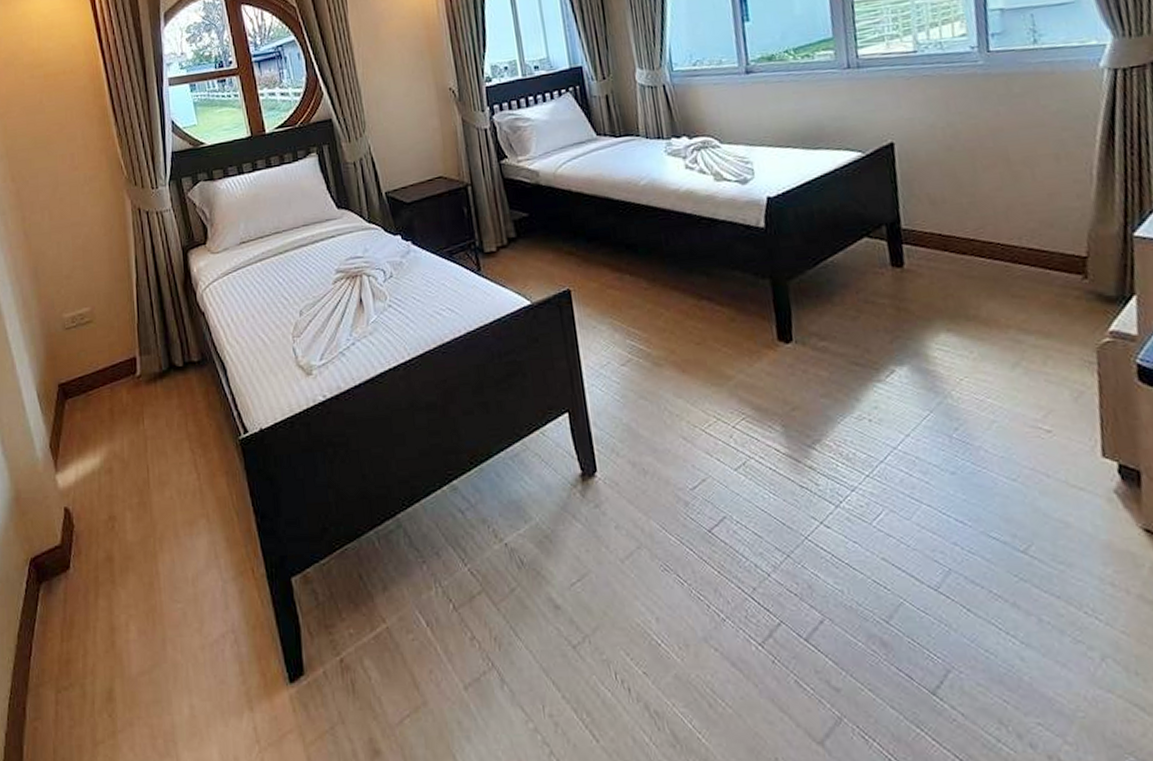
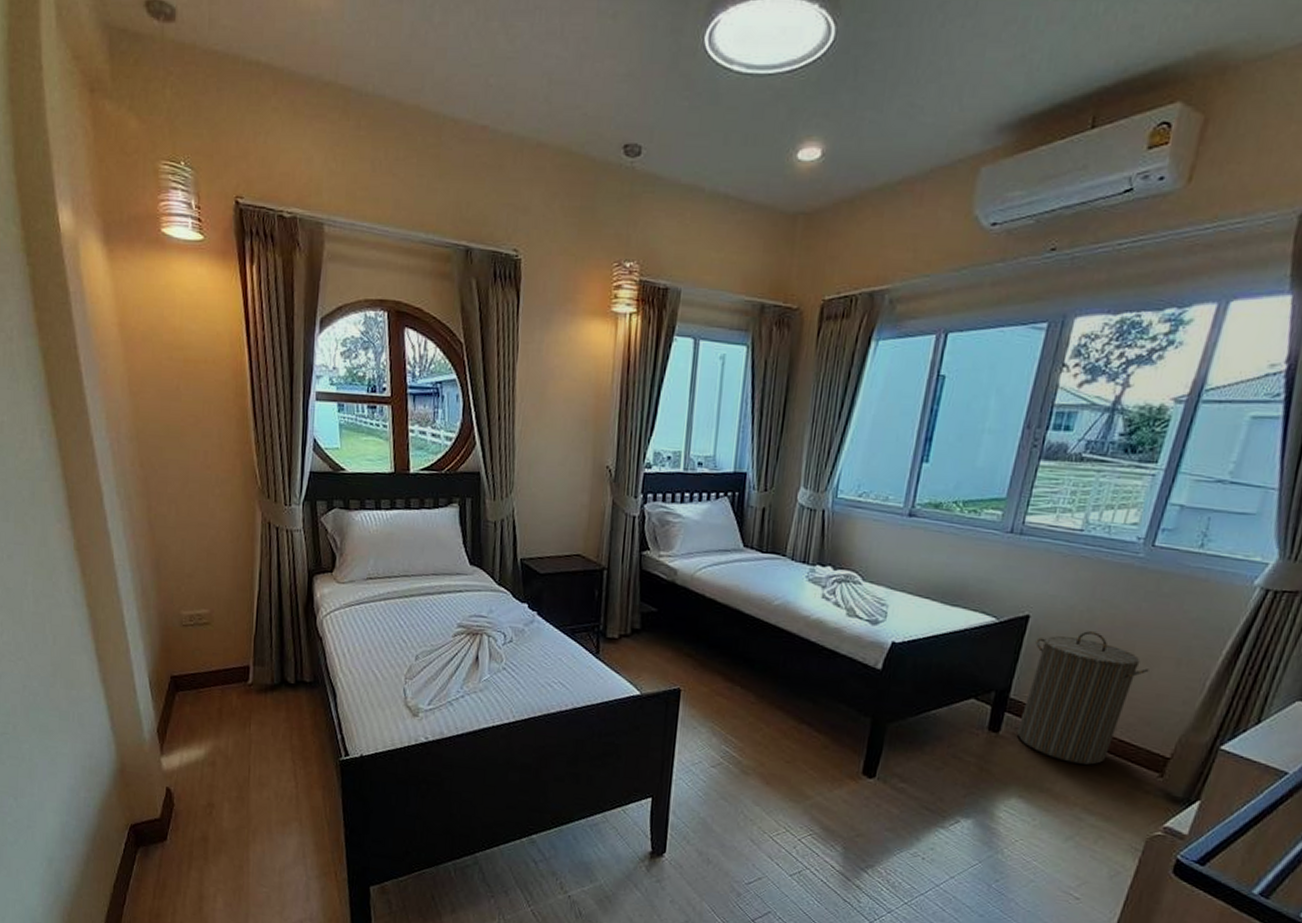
laundry hamper: none [908,145,1031,283] -> present [1016,631,1149,765]

